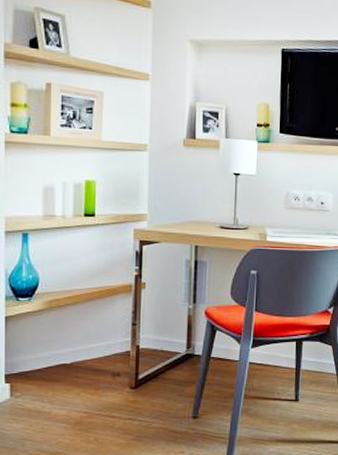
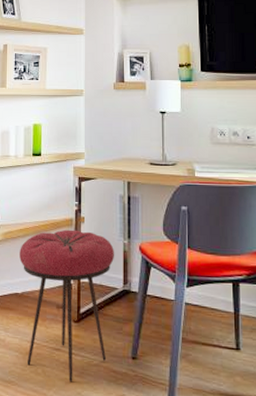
stool: none [68,296,179,446] -> present [19,229,115,382]

